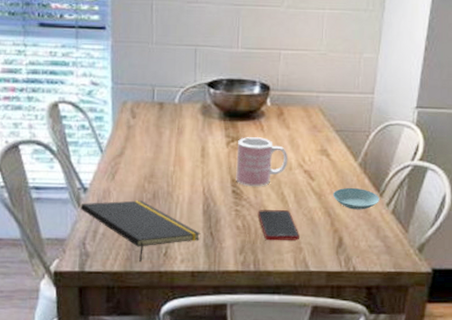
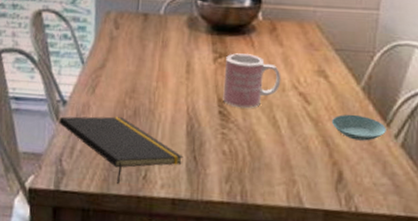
cell phone: present [257,210,299,241] -> none [246,134,293,172]

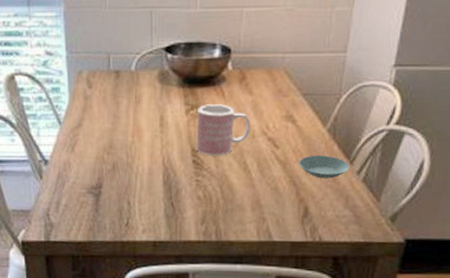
notepad: present [59,116,184,185] -> none [42,172,162,233]

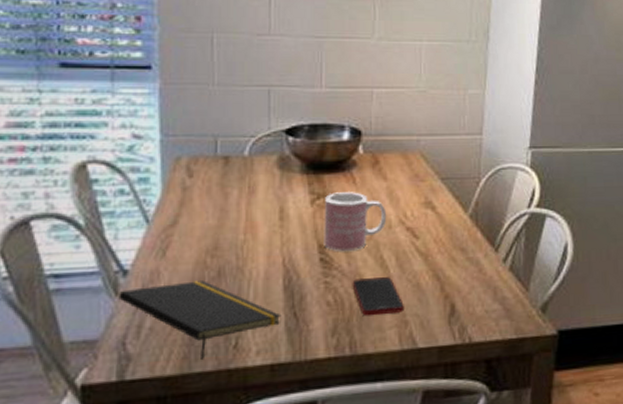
notepad: none [42,172,162,233] -> present [118,280,282,361]
cell phone: none [219,180,263,211] -> present [352,277,404,316]
saucer: present [298,155,350,179] -> none [441,243,495,270]

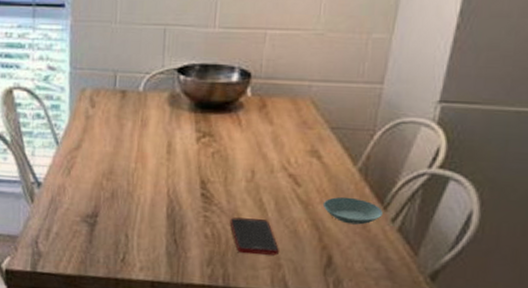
notepad: present [118,280,282,361] -> none [34,198,163,267]
mug: present [324,191,387,252] -> none [206,132,270,191]
saucer: none [441,243,495,270] -> present [322,196,383,225]

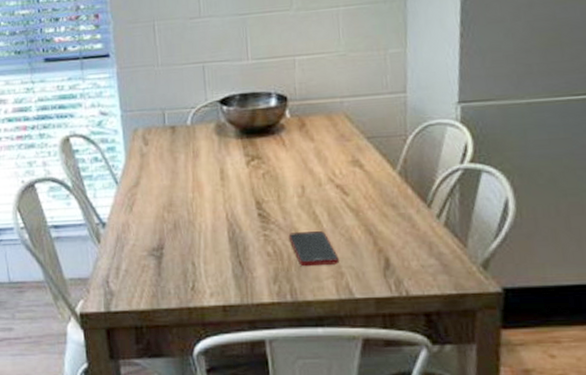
saucer: present [322,196,383,225] -> none [371,199,428,225]

